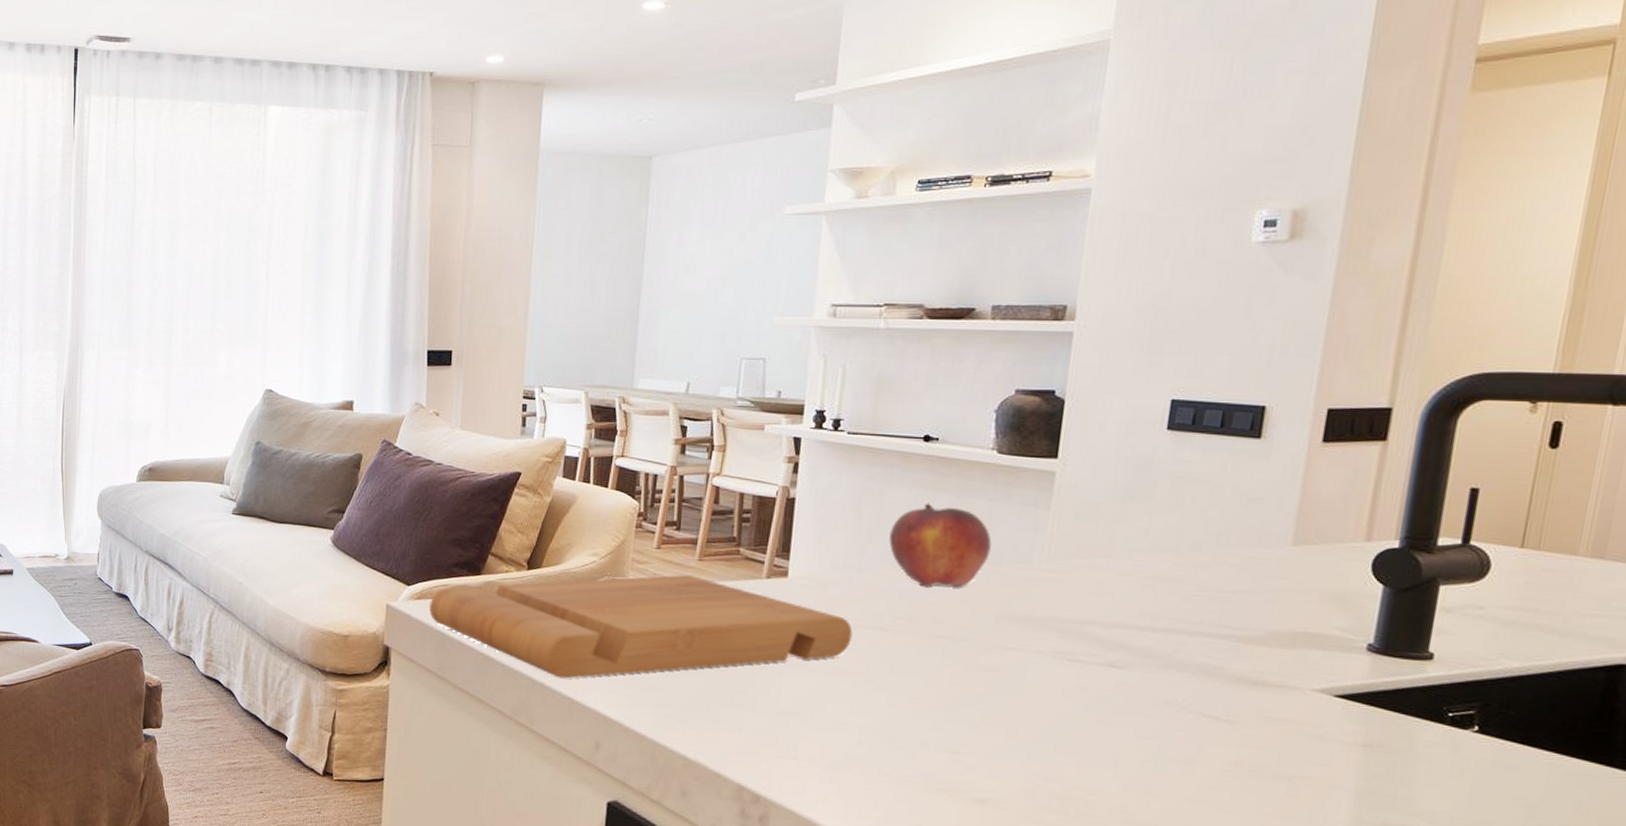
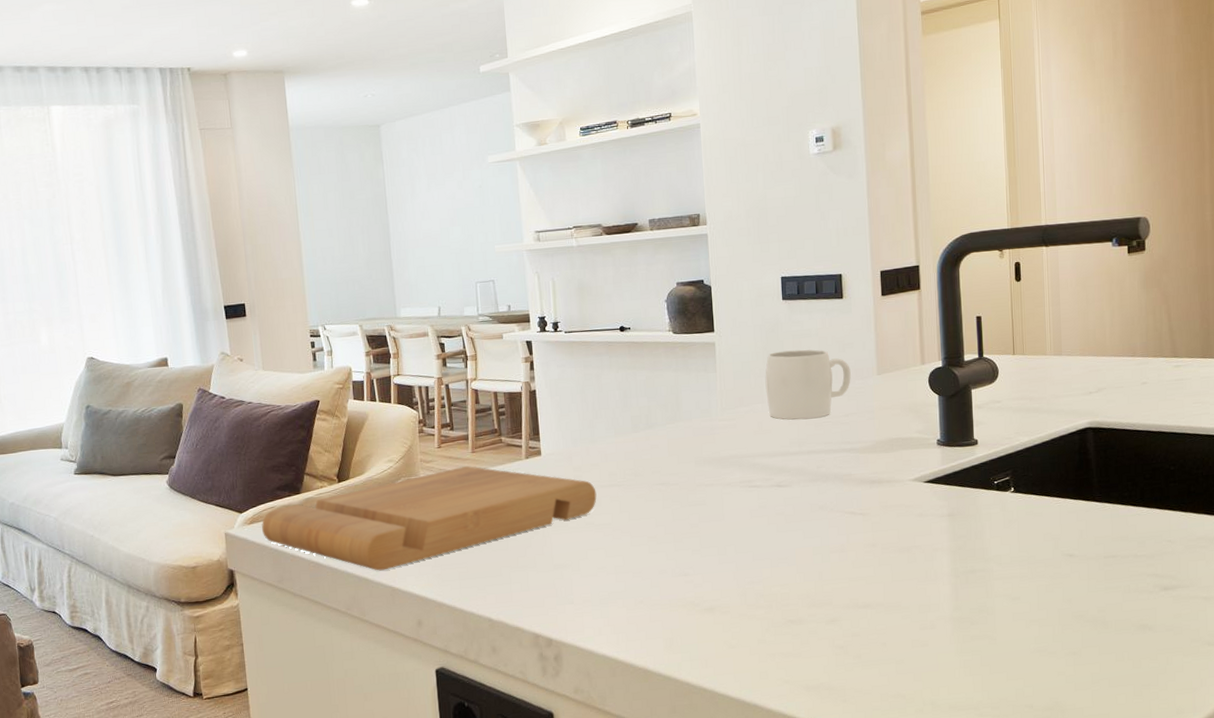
fruit: present [889,503,992,587] -> none [609,379,682,446]
mug: none [1116,495,1252,589] -> present [765,349,851,420]

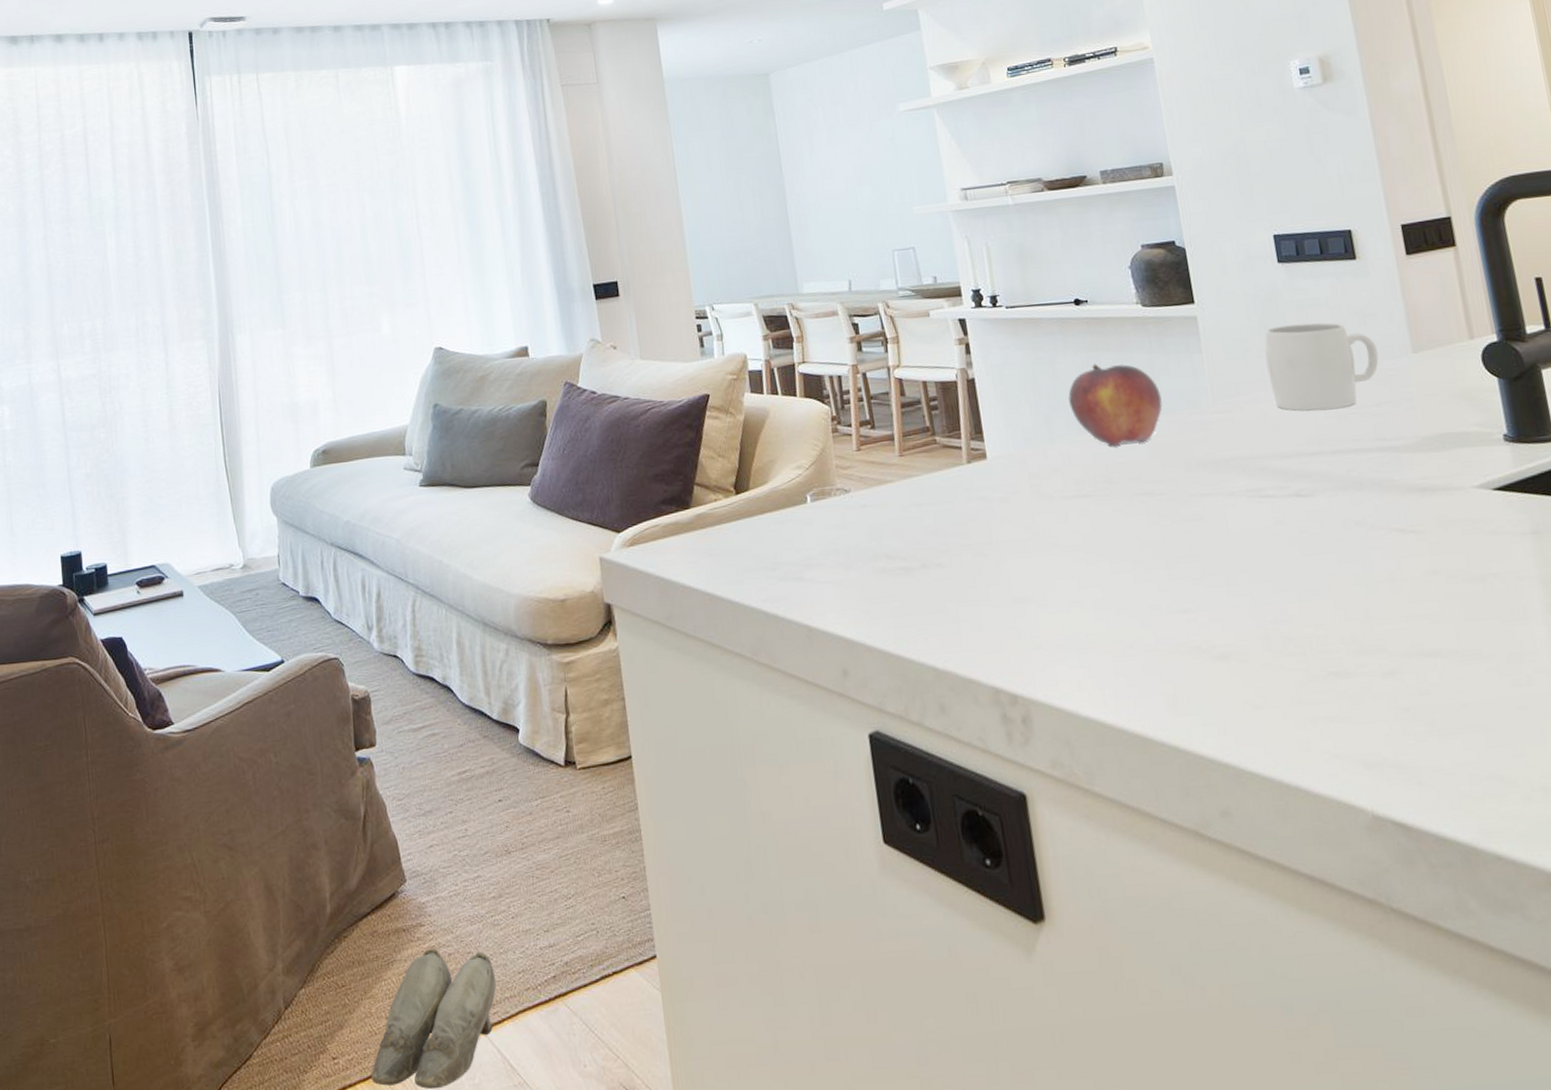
cutting board: present [262,466,597,571] -> none [644,473,1062,606]
fruit: none [609,379,682,446] -> present [1068,363,1163,446]

